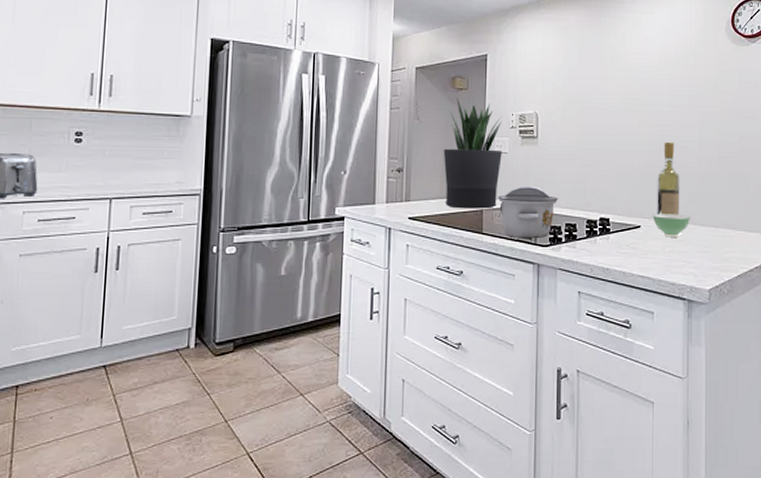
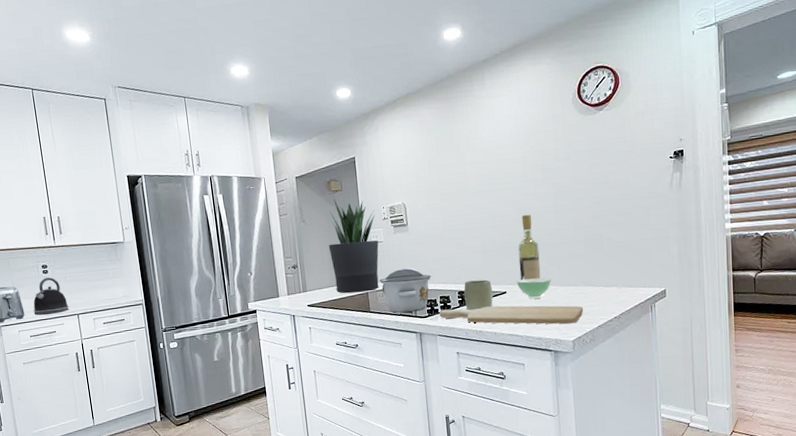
kettle: none [50,148,100,195] -> present [33,277,69,315]
chopping board: none [563,239,723,270] -> present [440,305,584,325]
mug: none [592,209,626,243] -> present [463,279,494,311]

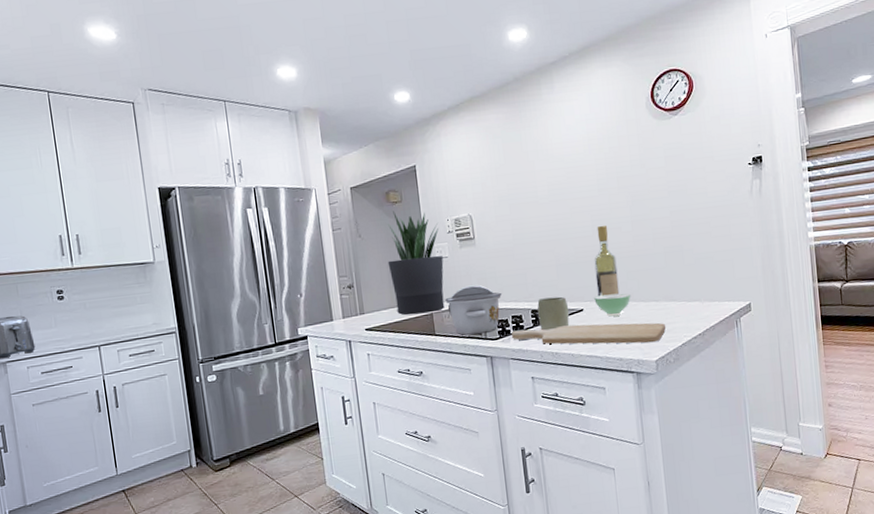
kettle: present [33,277,69,315] -> none [45,304,88,349]

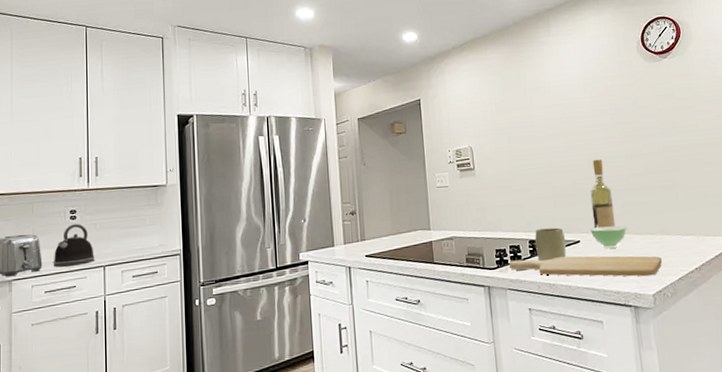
kettle: none [45,304,88,349] -> present [53,224,95,268]
planter: present [387,210,445,316] -> none [390,141,444,243]
cooking pot: present [445,284,502,335] -> none [445,214,501,264]

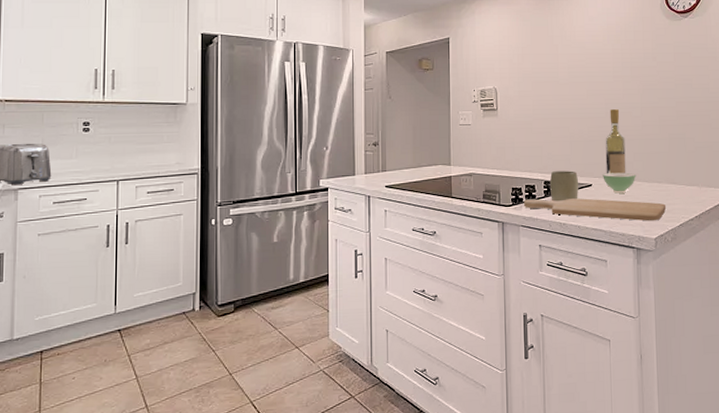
kettle: present [53,224,95,268] -> none [63,136,108,179]

